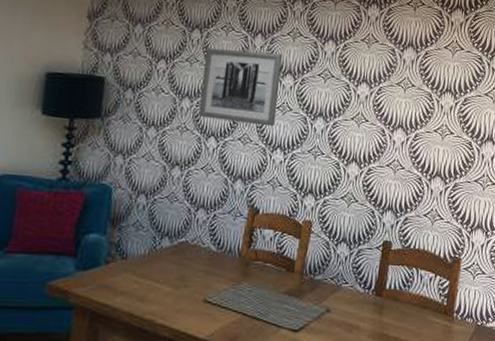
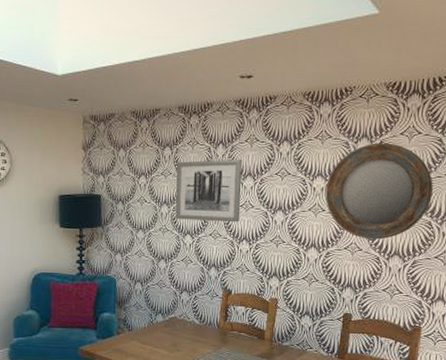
home mirror: none [369,53,474,158] -> present [325,143,433,240]

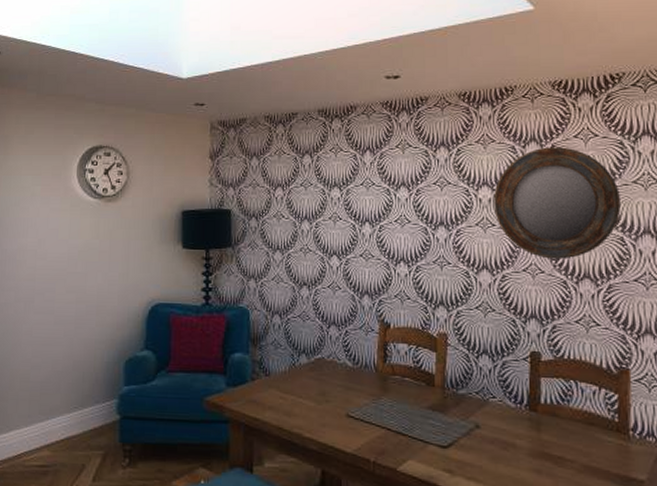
wall art: present [175,159,242,222] -> none [319,168,395,240]

